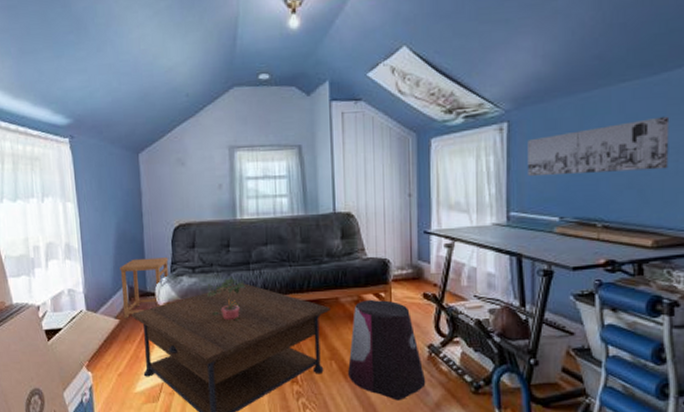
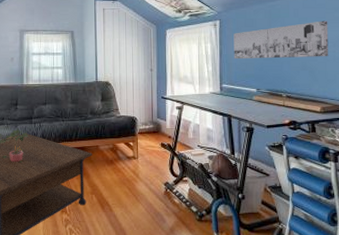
stool: present [348,299,426,401] -> none [105,147,163,227]

